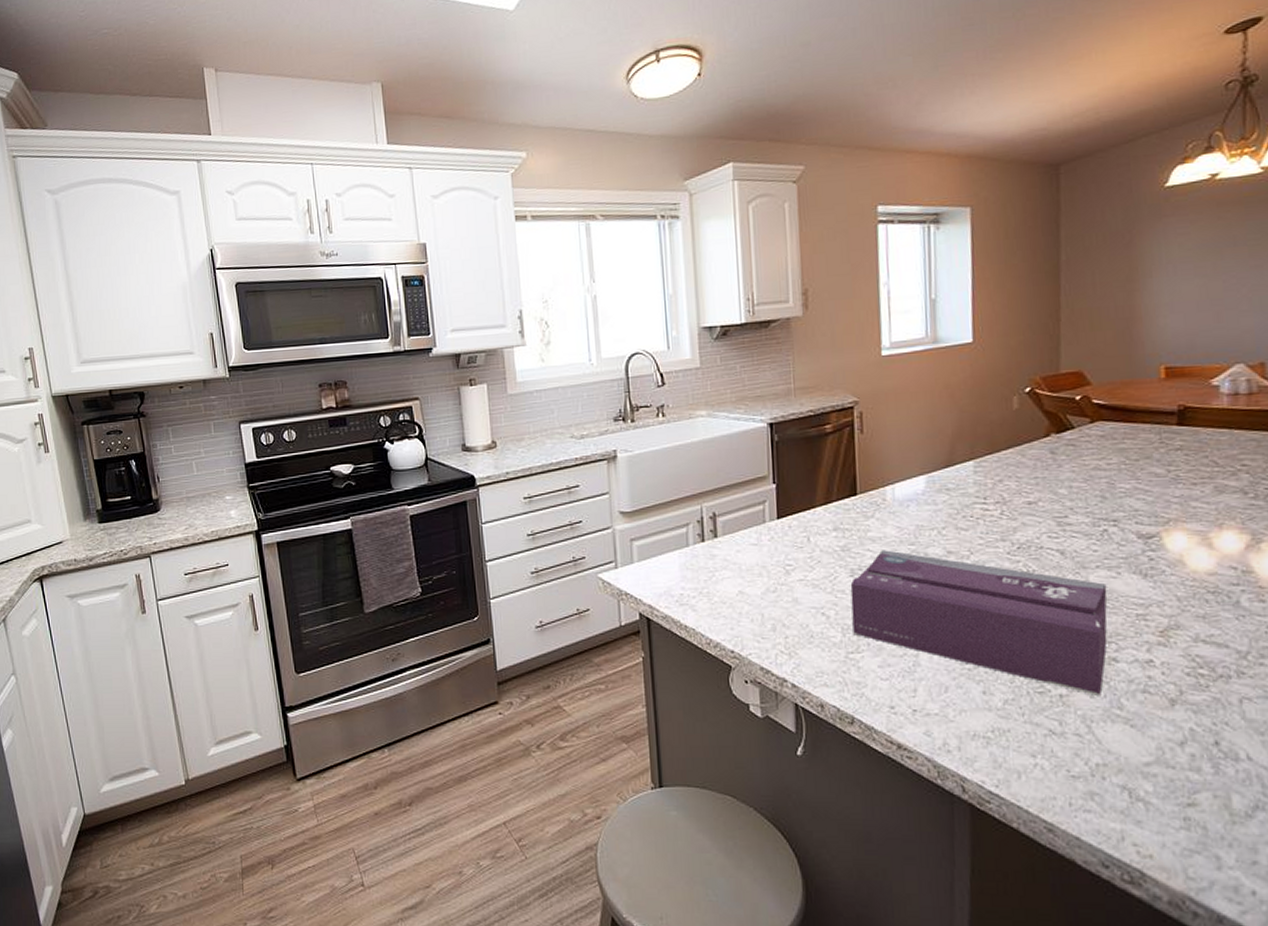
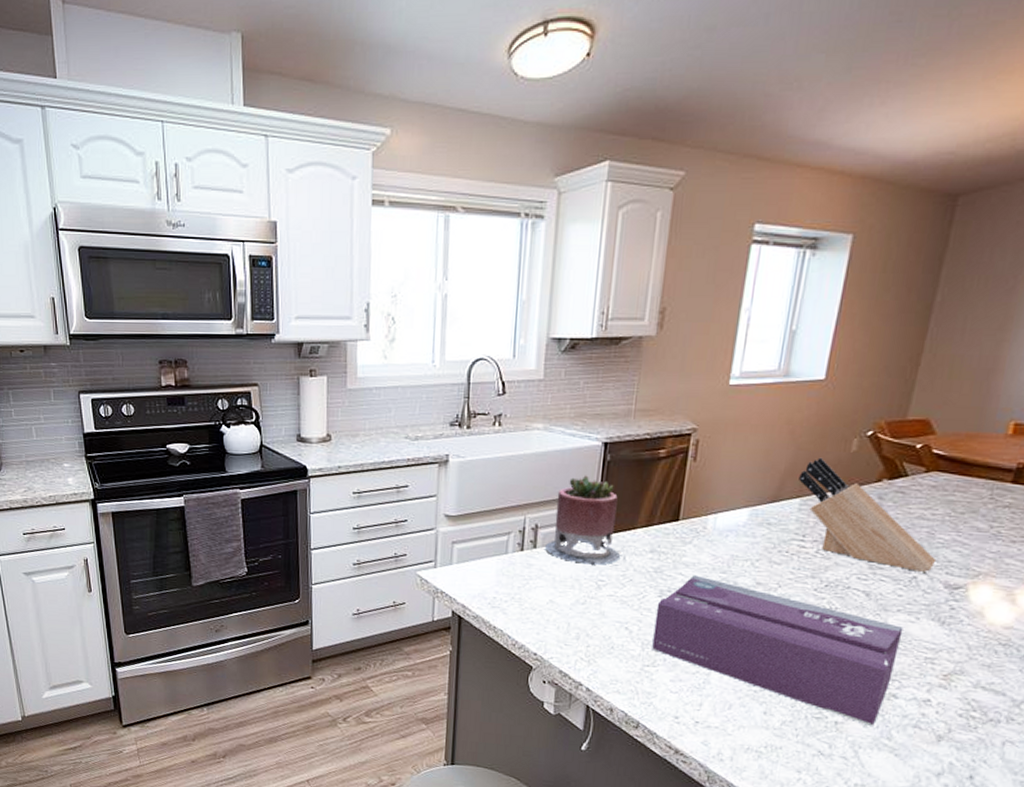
succulent planter: none [725,458,805,549] -> present [544,475,621,565]
knife block: none [968,418,1123,524] -> present [799,457,937,572]

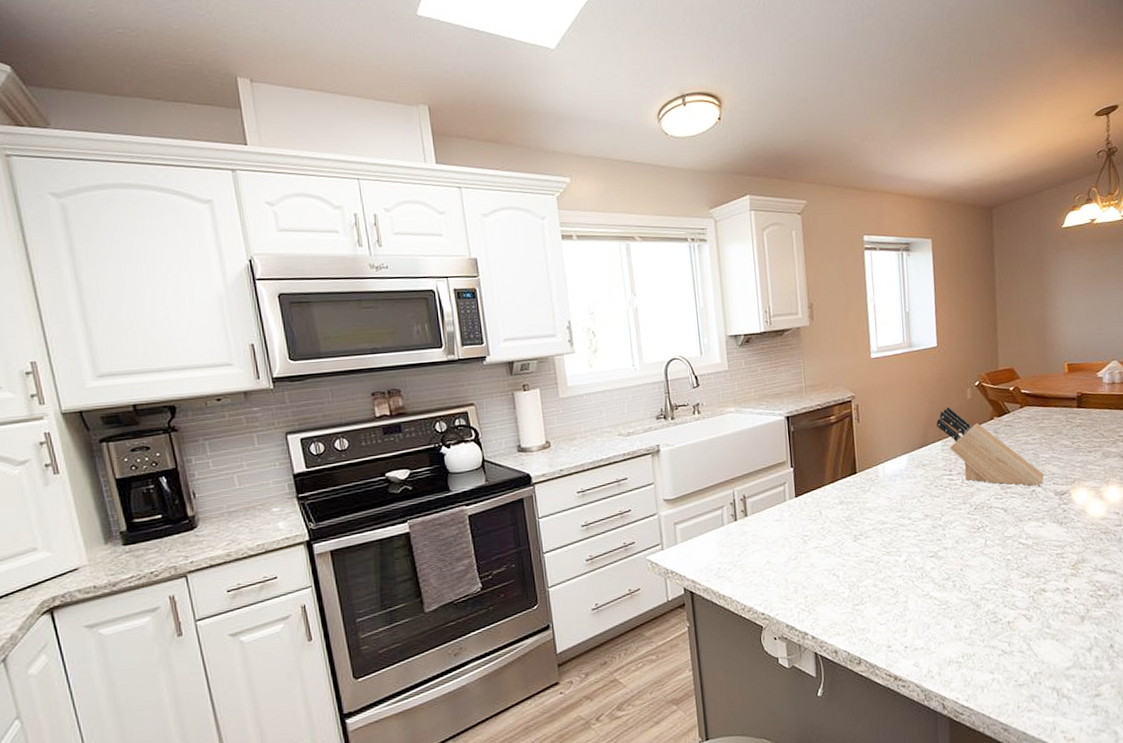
succulent planter: present [544,475,621,565] -> none [753,446,818,524]
tissue box: present [652,575,904,727] -> none [854,517,1038,621]

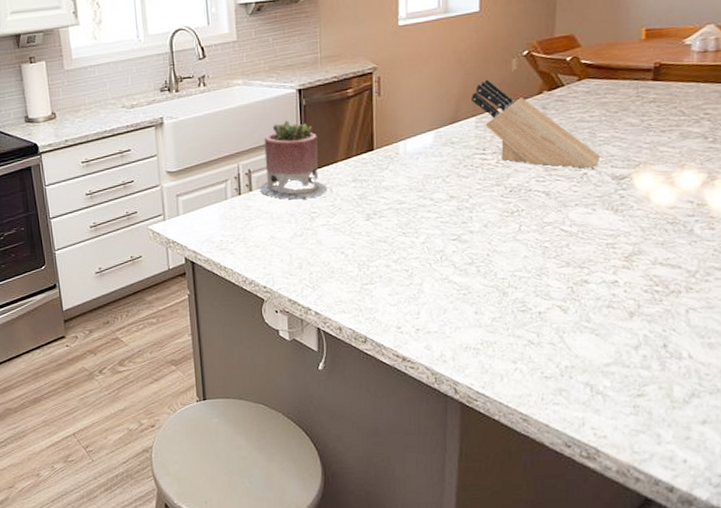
succulent planter: none [753,446,818,524] -> present [259,120,328,200]

